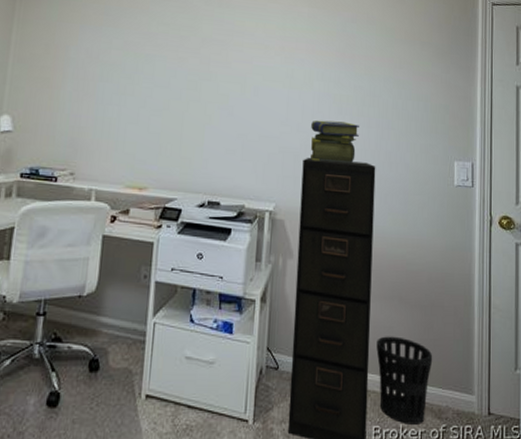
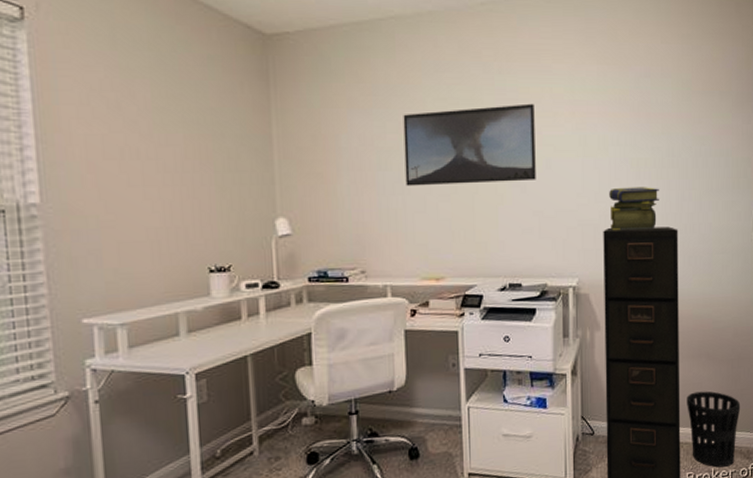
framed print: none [123,34,248,105] -> present [403,103,536,186]

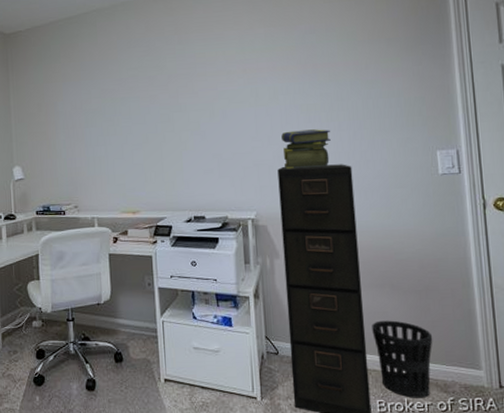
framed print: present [403,103,536,186] -> none [104,65,214,139]

